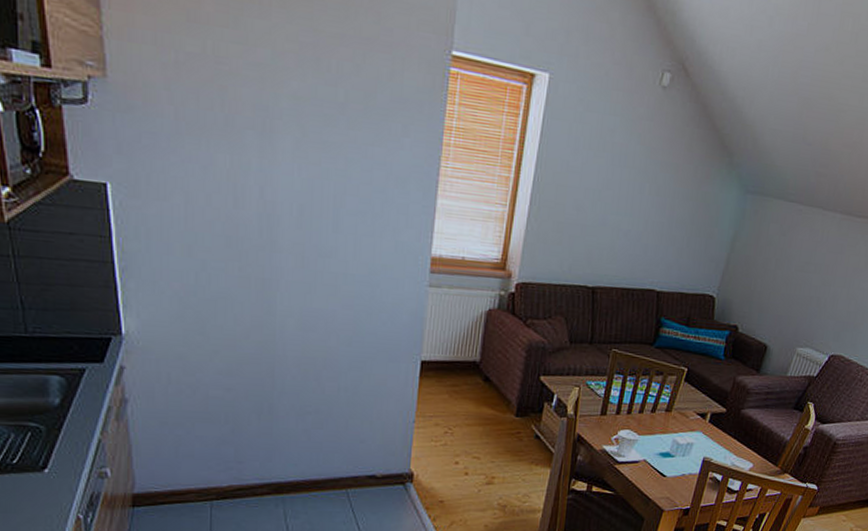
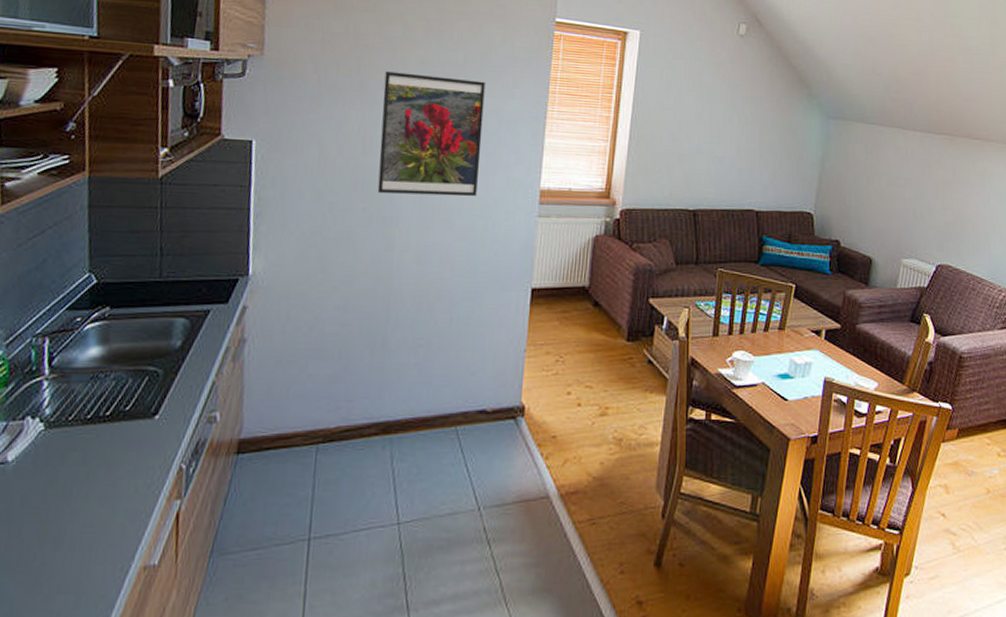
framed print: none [253,107,370,261] -> present [377,71,486,197]

